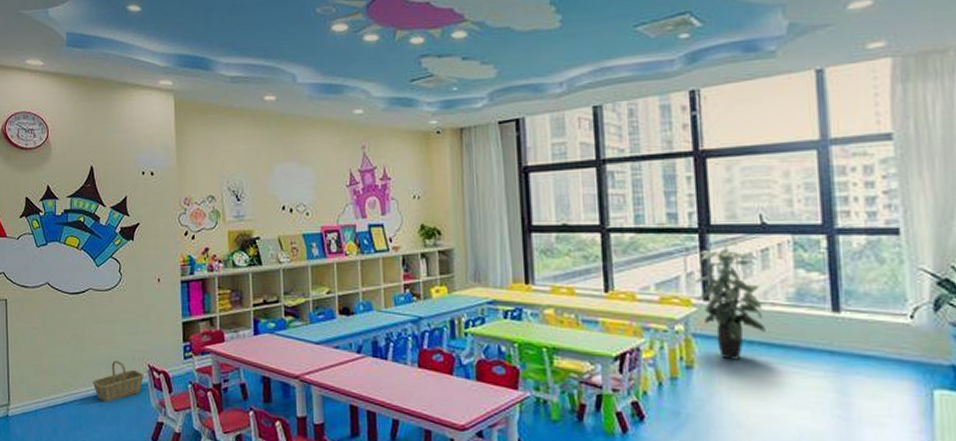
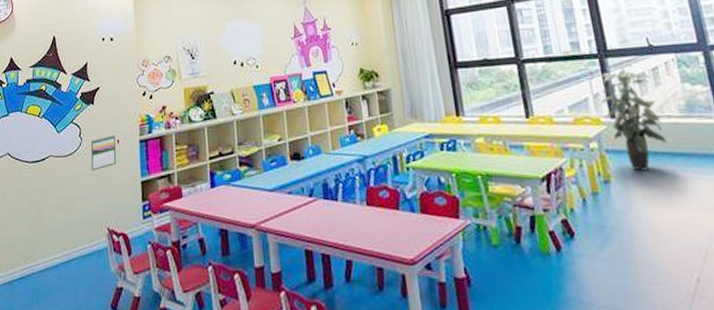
basket: present [92,360,145,403] -> none [51,227,104,272]
calendar: none [130,273,157,308] -> present [90,134,116,171]

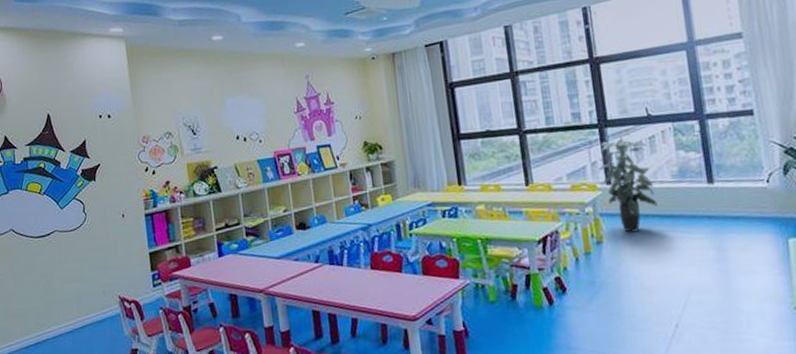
calendar: present [90,134,116,171] -> none [95,209,123,244]

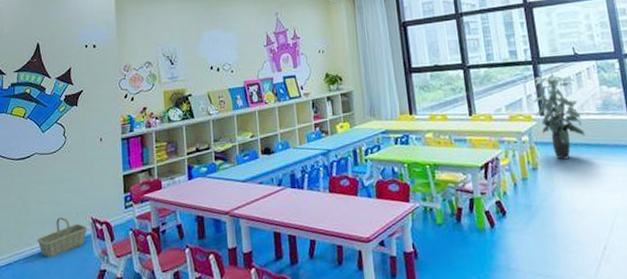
basket: none [64,296,116,337] -> present [37,217,88,258]

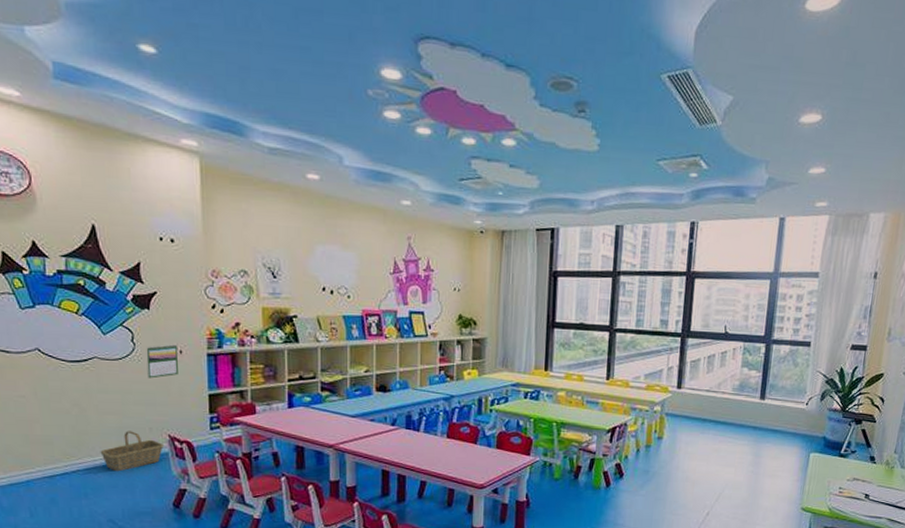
calendar: none [74,133,99,167] -> present [146,344,179,379]
indoor plant: present [533,69,585,160] -> none [672,345,718,433]

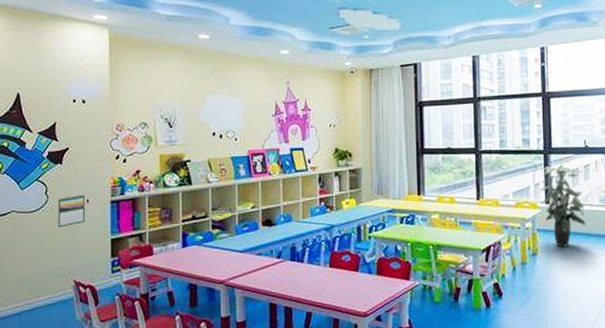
basket: present [100,431,165,472] -> none [12,279,70,320]
indoor plant: none [672,345,718,433] -> present [540,160,586,247]

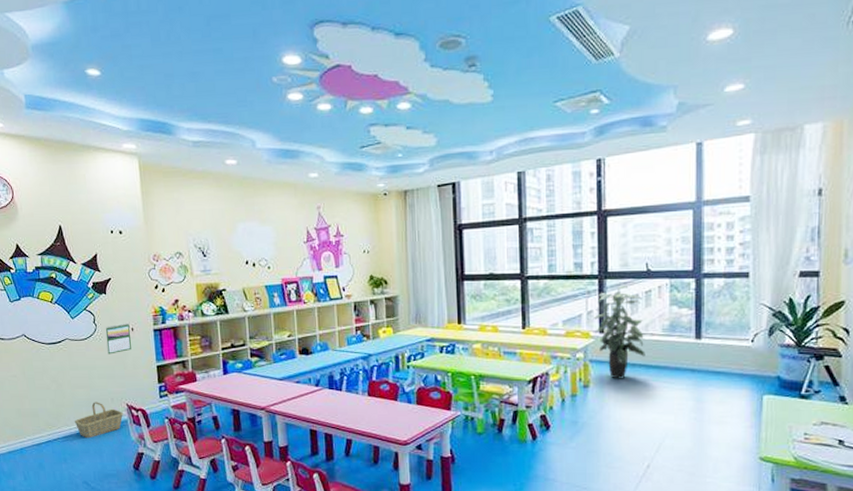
basket: none [12,279,70,320] -> present [74,402,124,439]

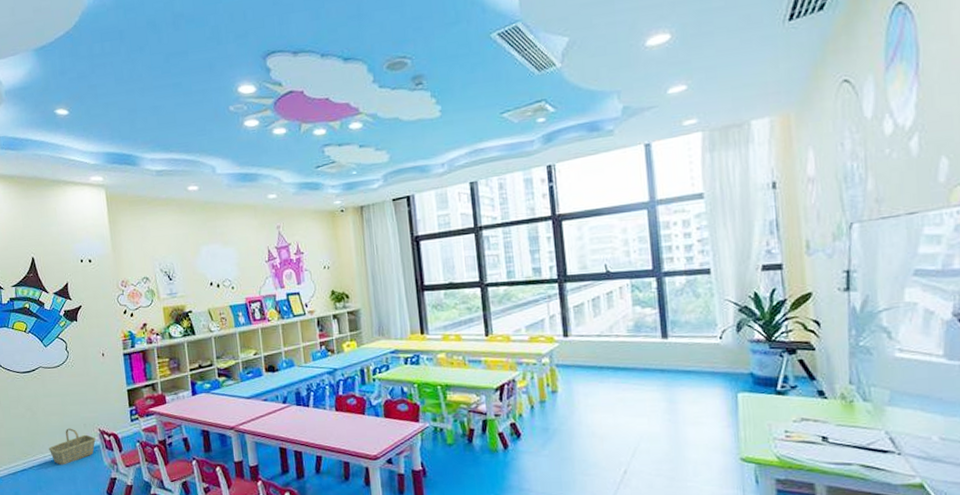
calendar: present [105,323,132,355] -> none [77,348,103,381]
indoor plant: present [594,286,645,379] -> none [557,288,612,383]

